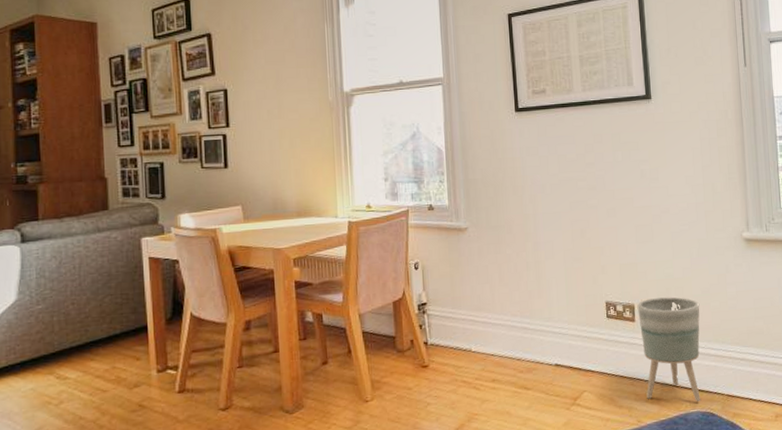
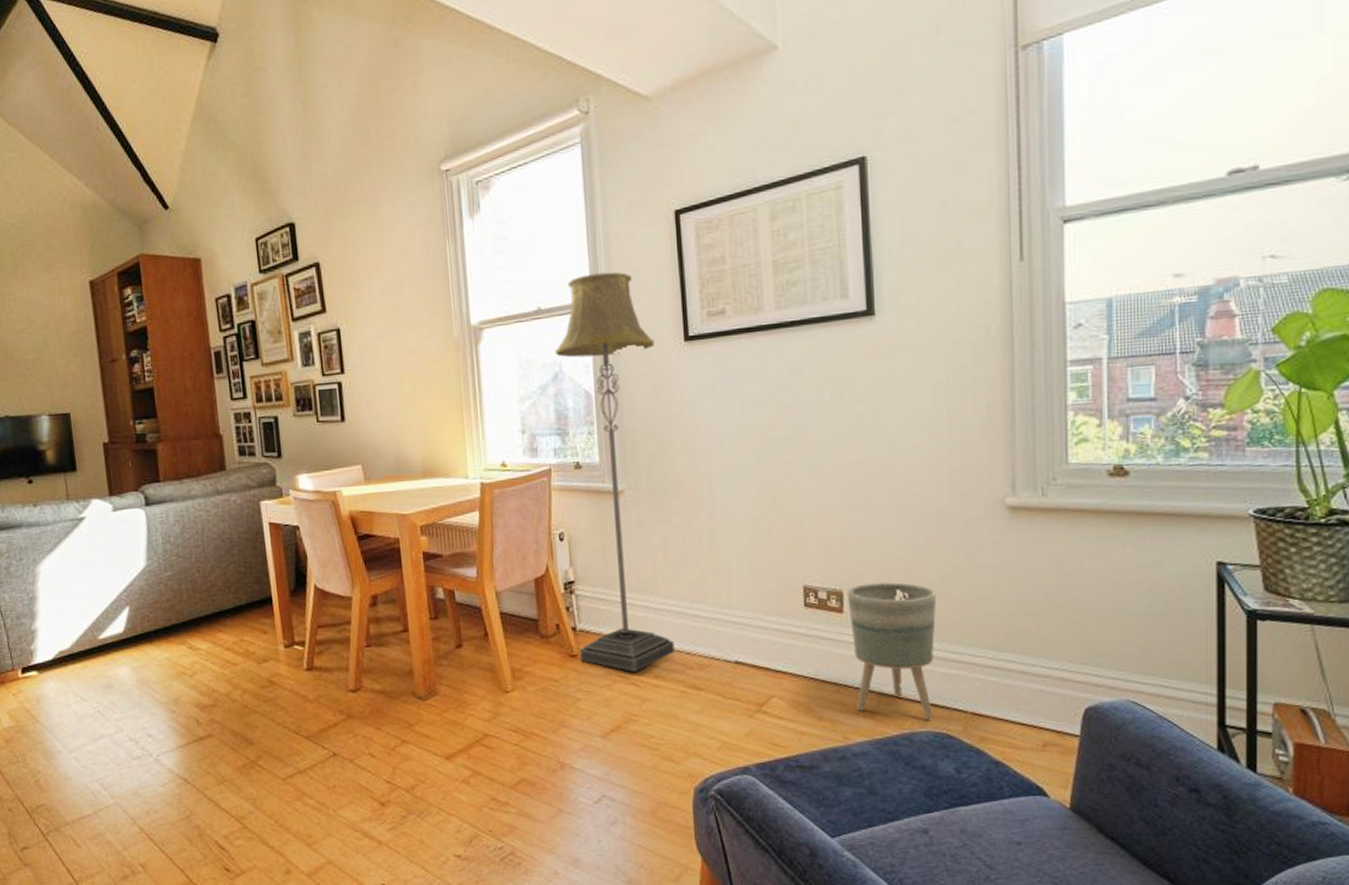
floor lamp: none [413,56,508,377] -> present [555,272,675,671]

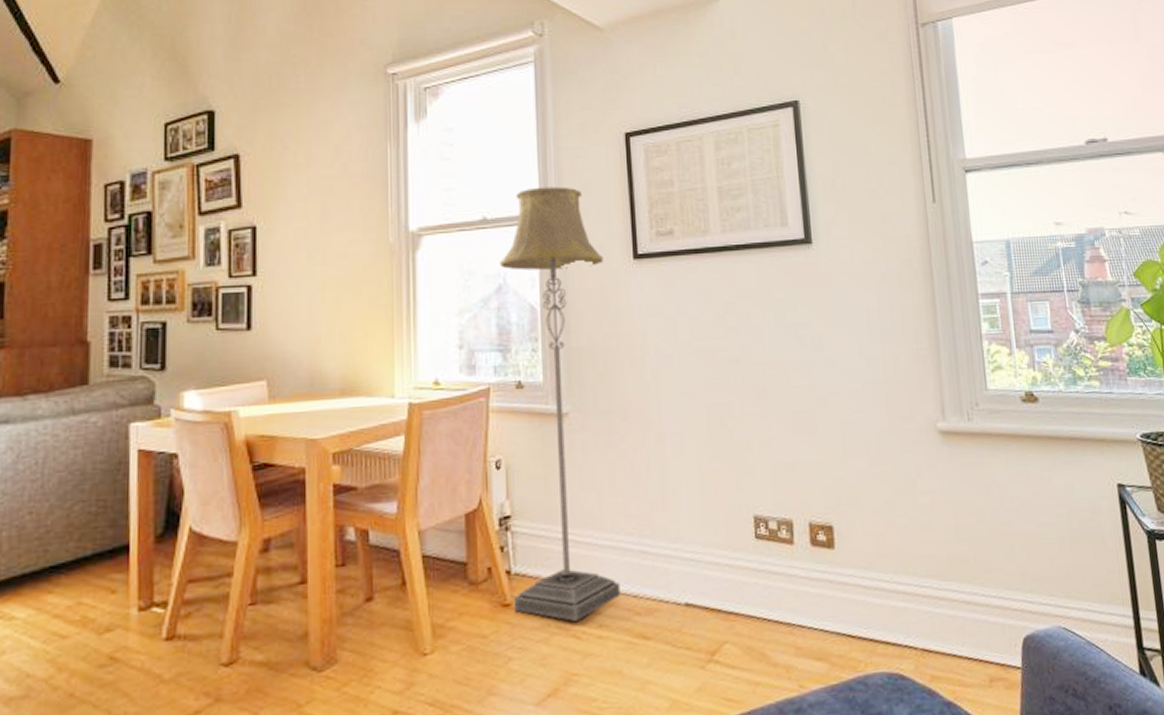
planter: present [847,582,937,720] -> none [797,510,885,660]

